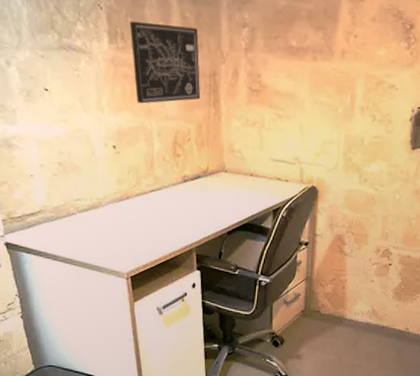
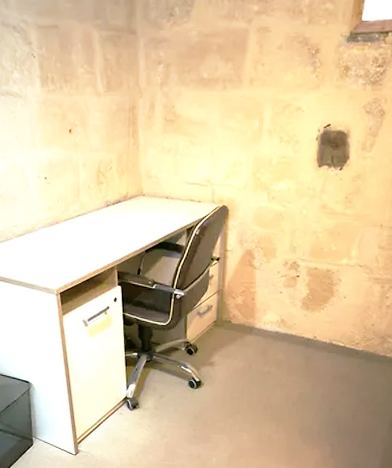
wall art: present [129,21,201,104] -> none [58,66,121,139]

